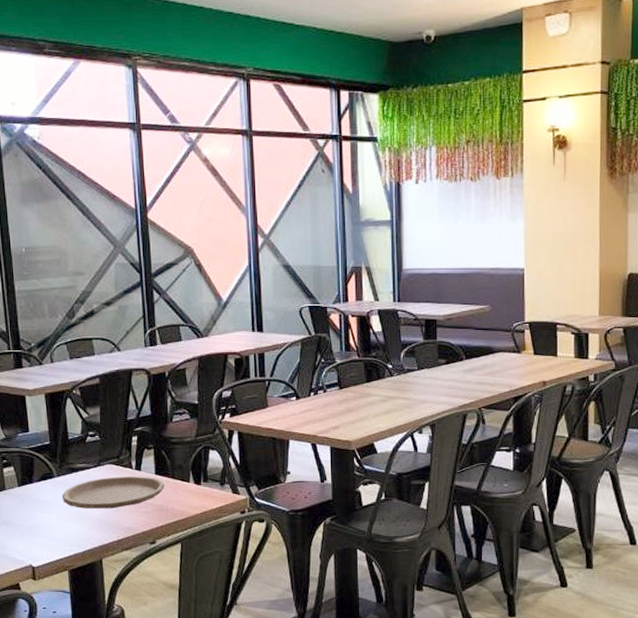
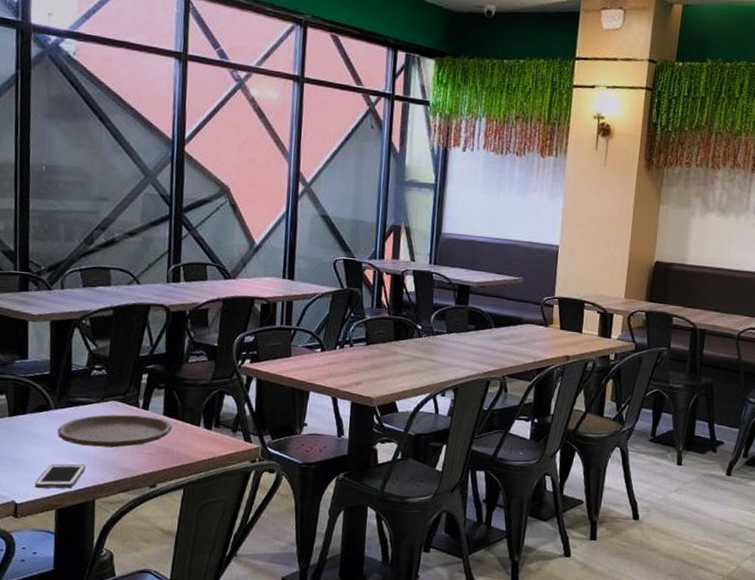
cell phone: none [48,526,91,552] -> present [35,464,86,489]

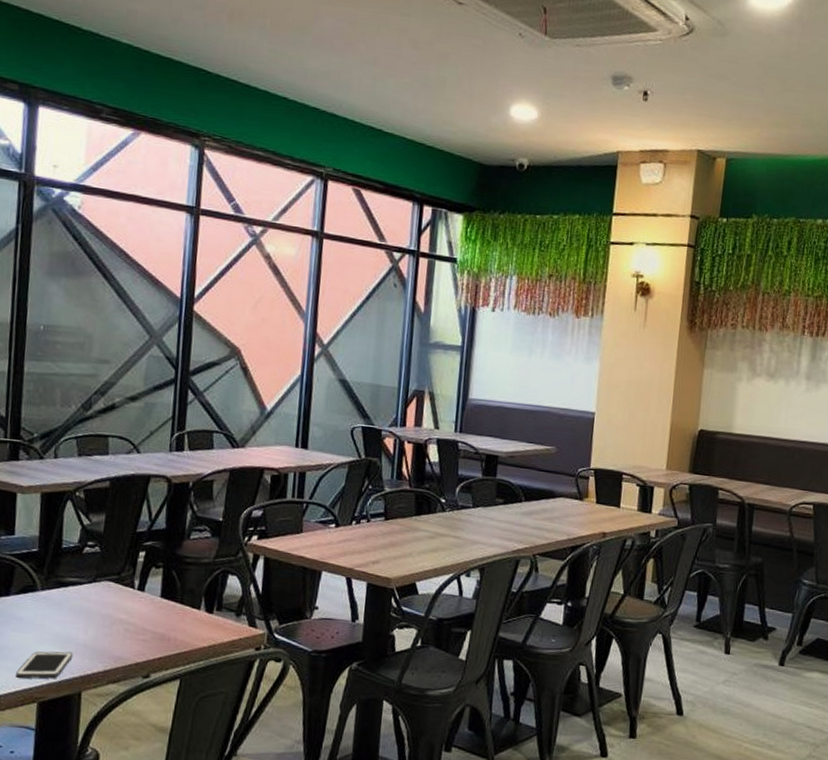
plate: present [57,414,173,448] -> none [43,596,171,633]

